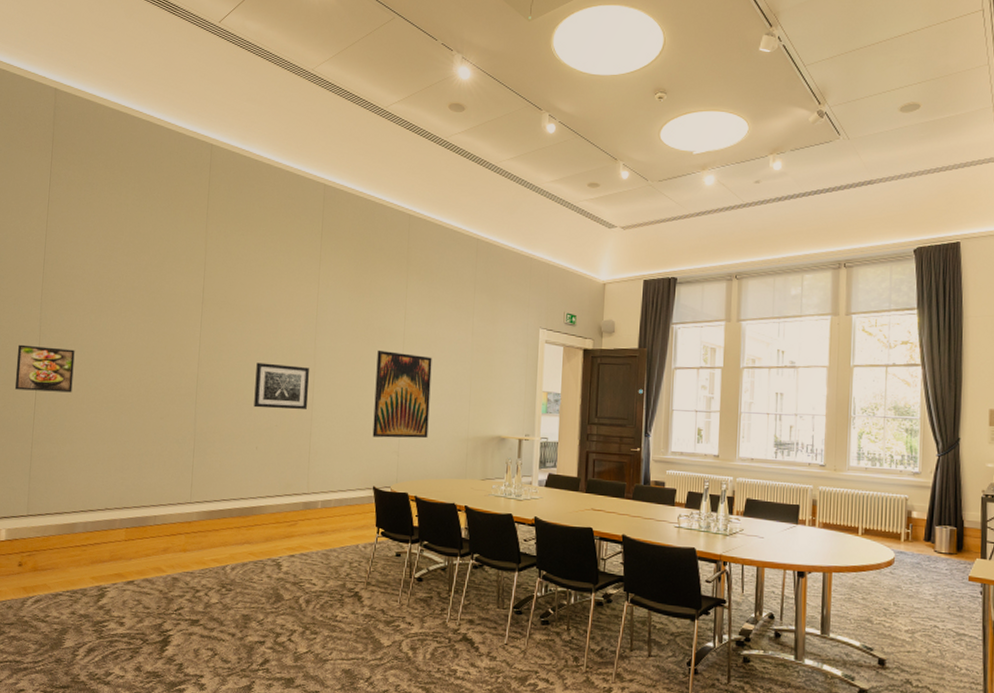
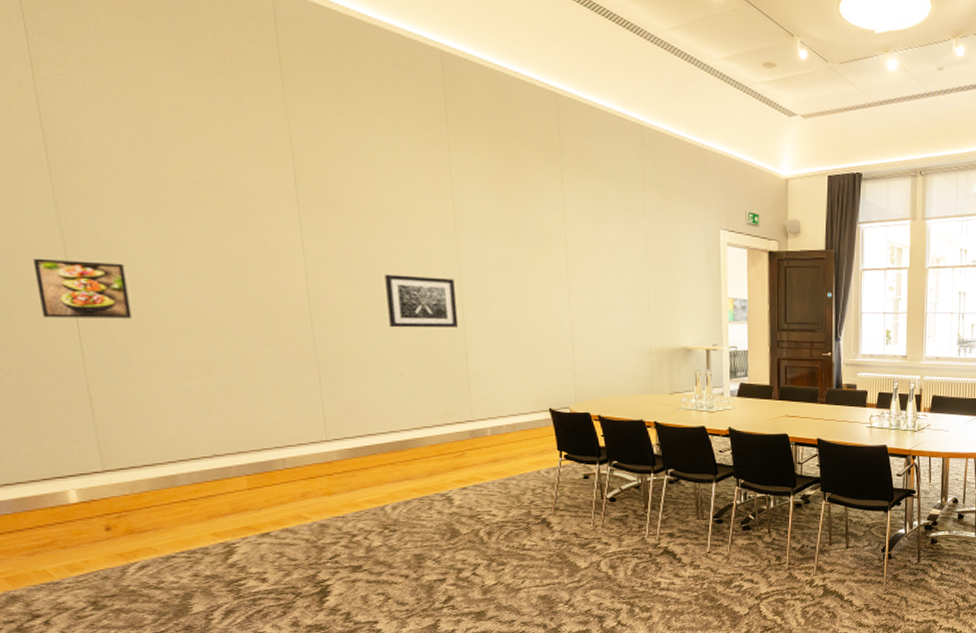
wall art: present [372,350,432,439] -> none [536,256,606,355]

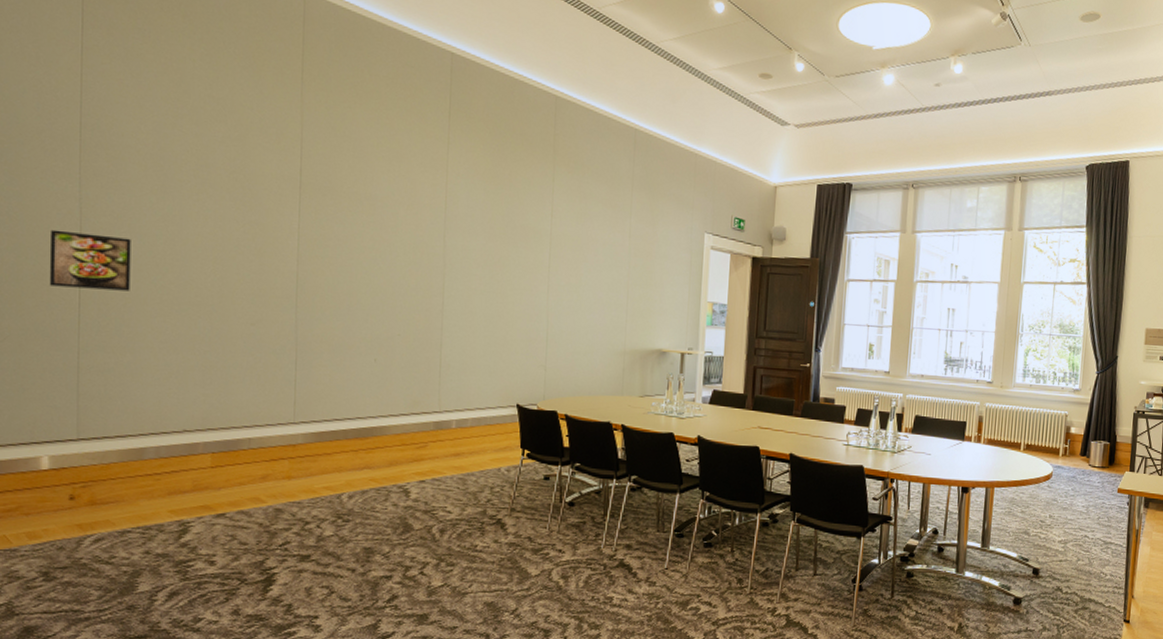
wall art: present [385,274,458,328] -> none [370,261,438,317]

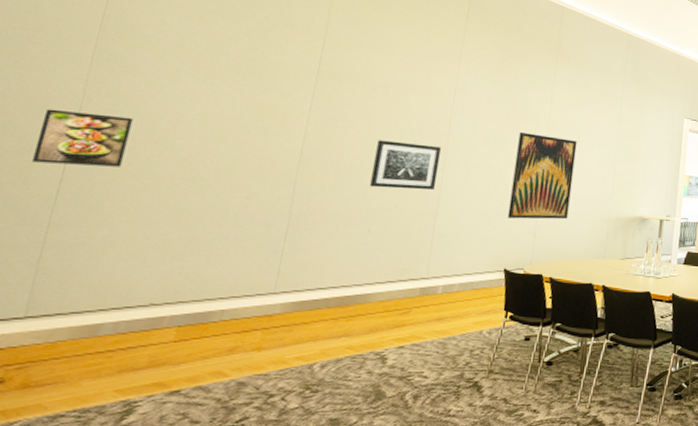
wall art: none [370,261,438,317] -> present [369,140,441,190]
wall art: none [515,250,584,351] -> present [507,131,578,220]

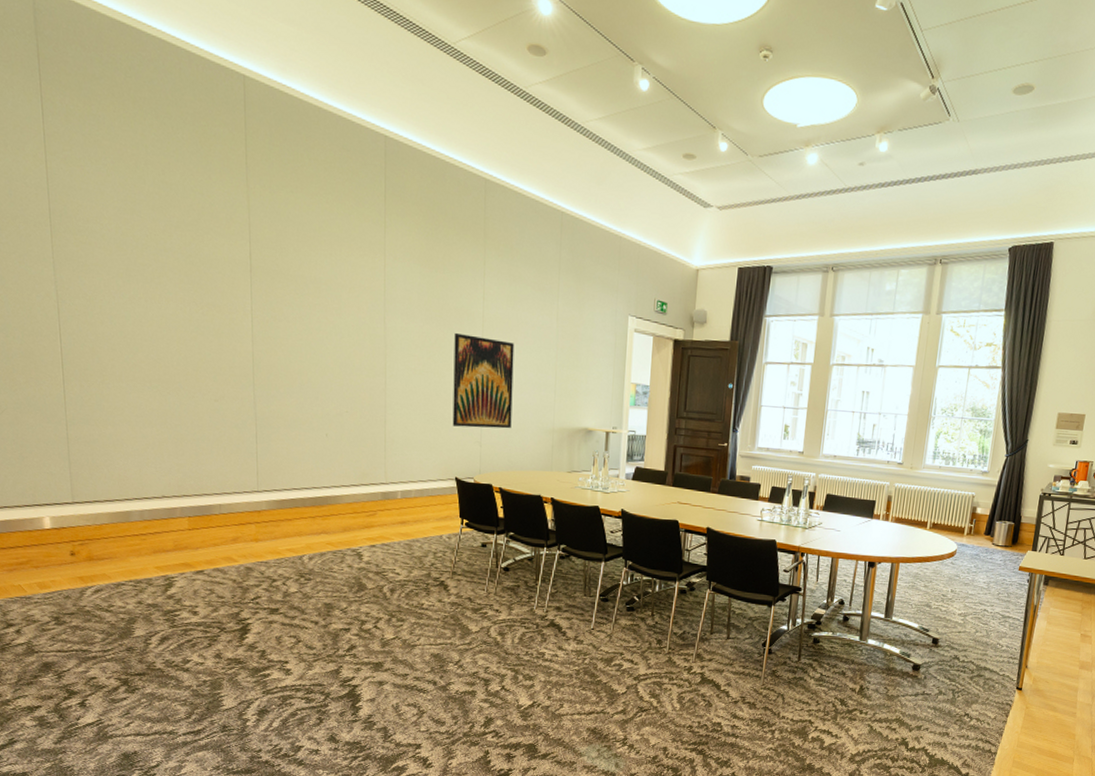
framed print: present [31,109,134,167] -> none [31,311,106,369]
wall art: present [369,140,441,190] -> none [319,342,379,395]

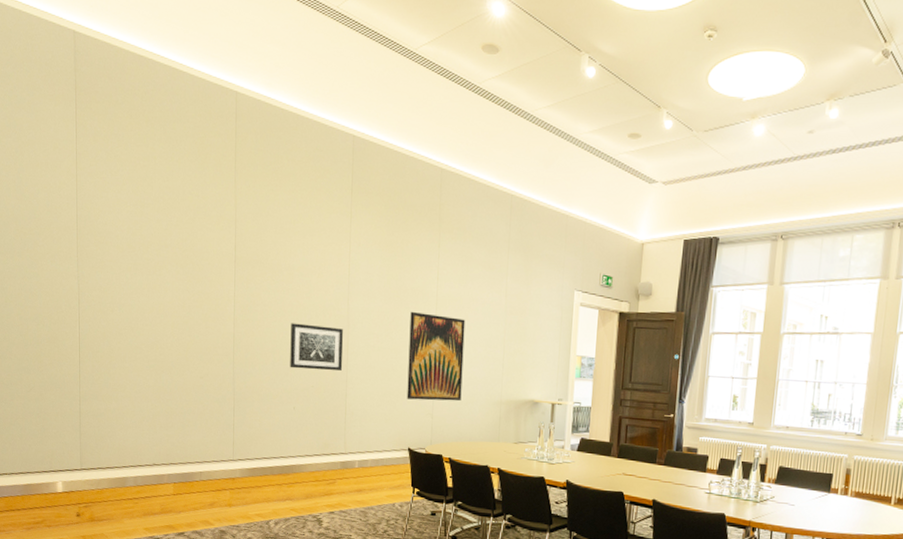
wall art: none [319,342,379,395] -> present [290,323,343,370]

